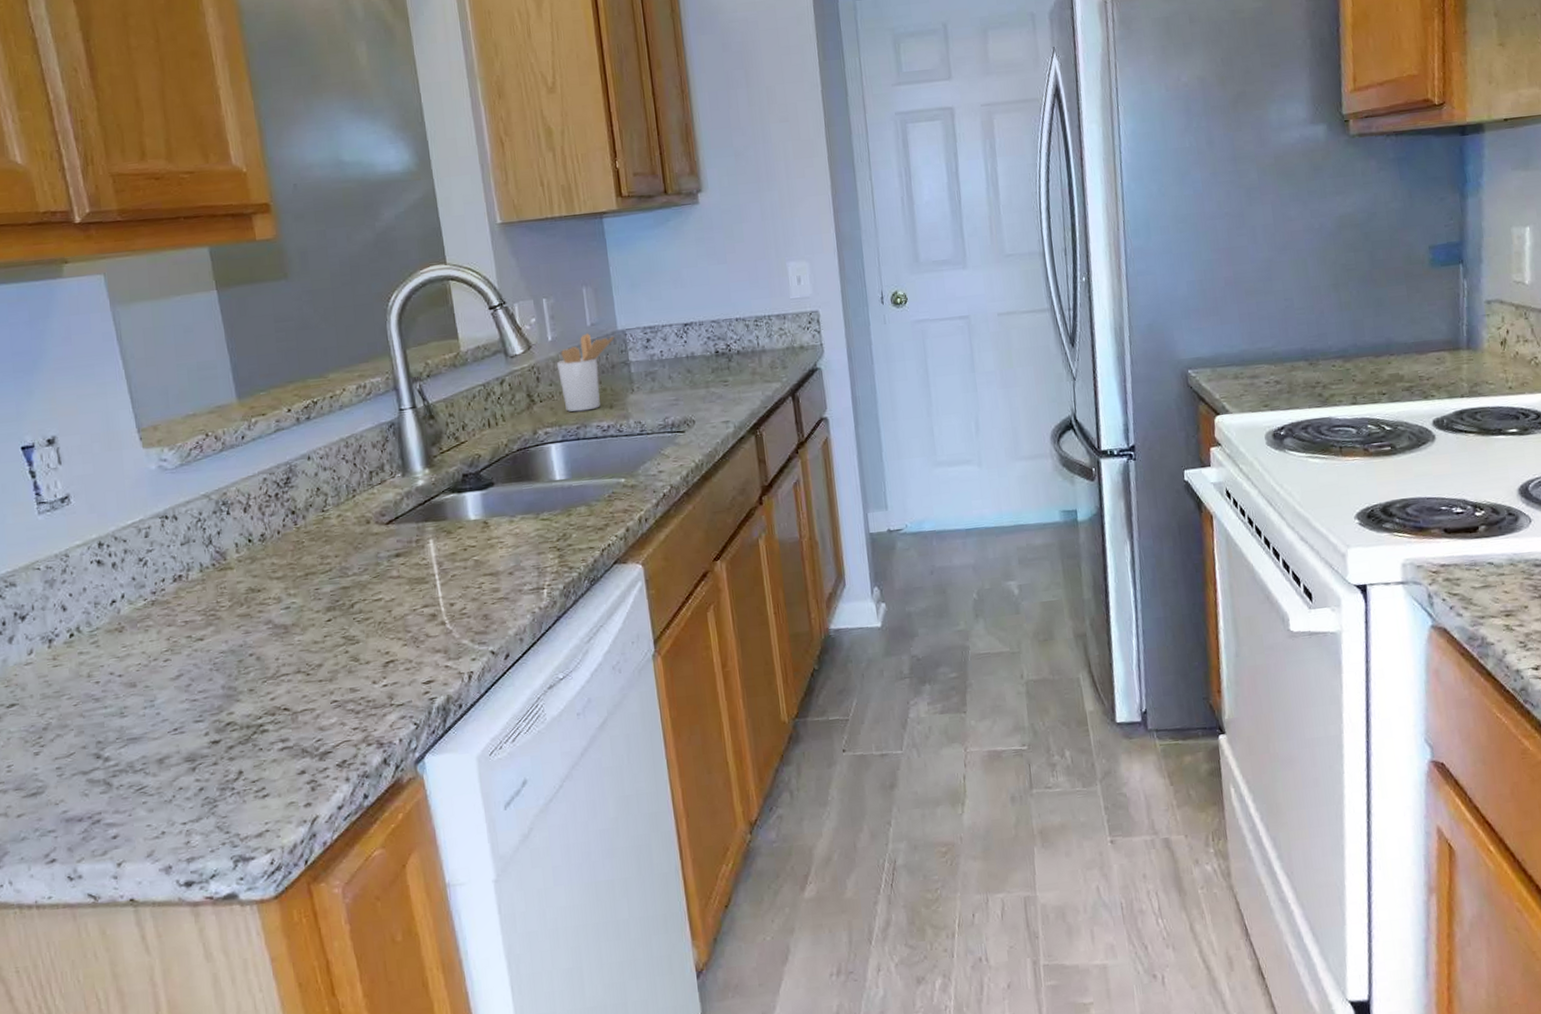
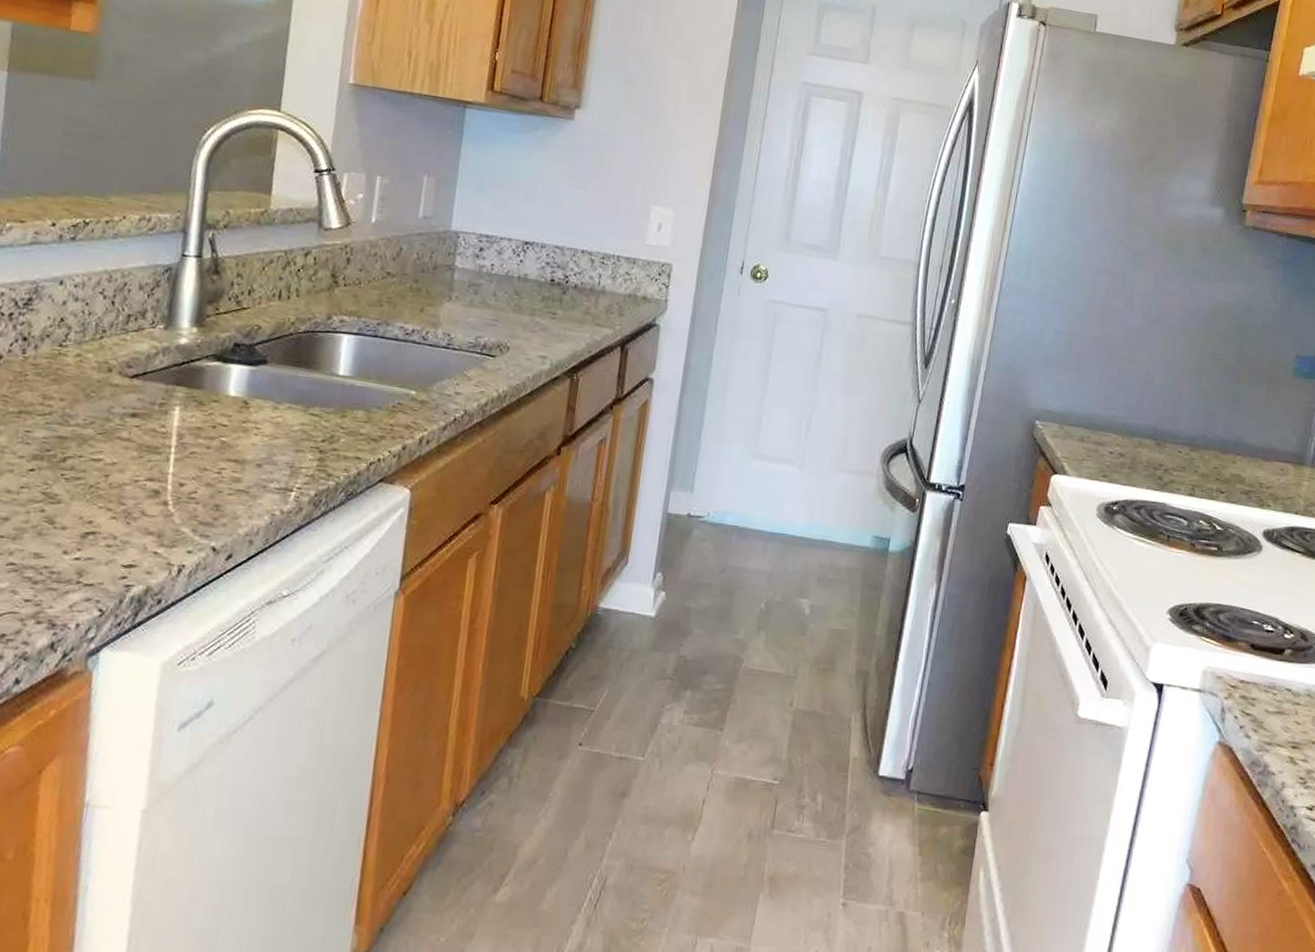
utensil holder: present [556,333,614,412] -> none [370,225,445,309]

